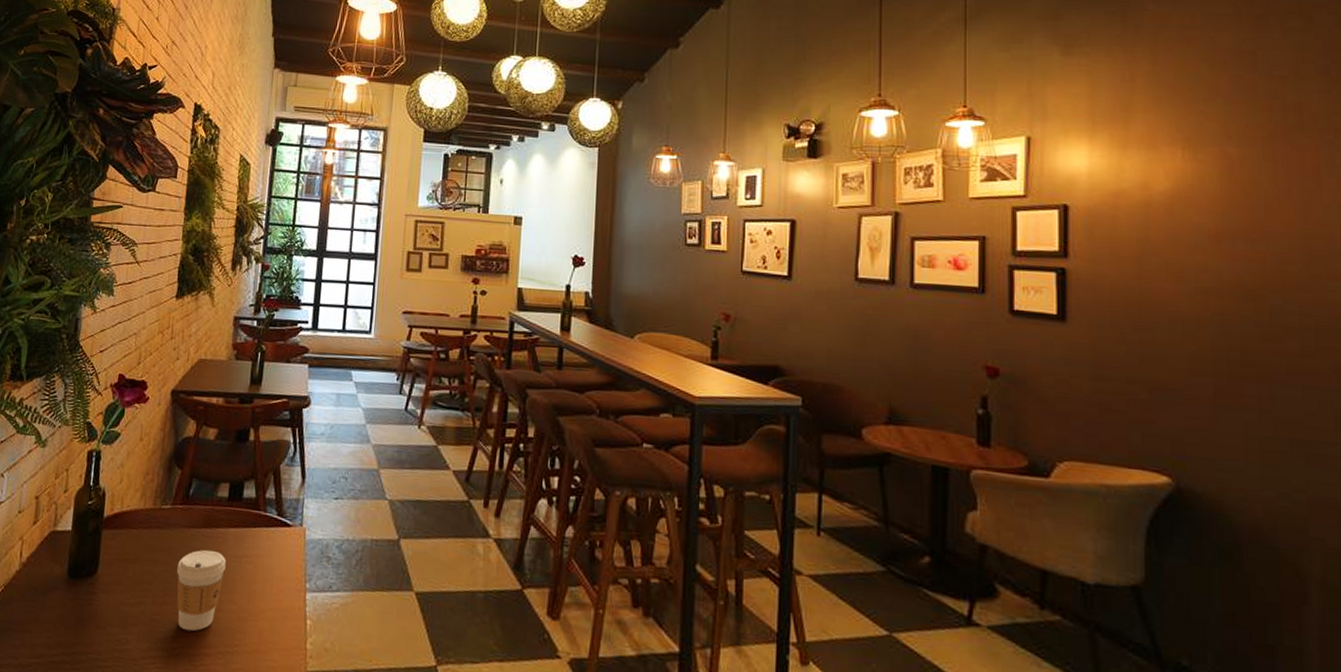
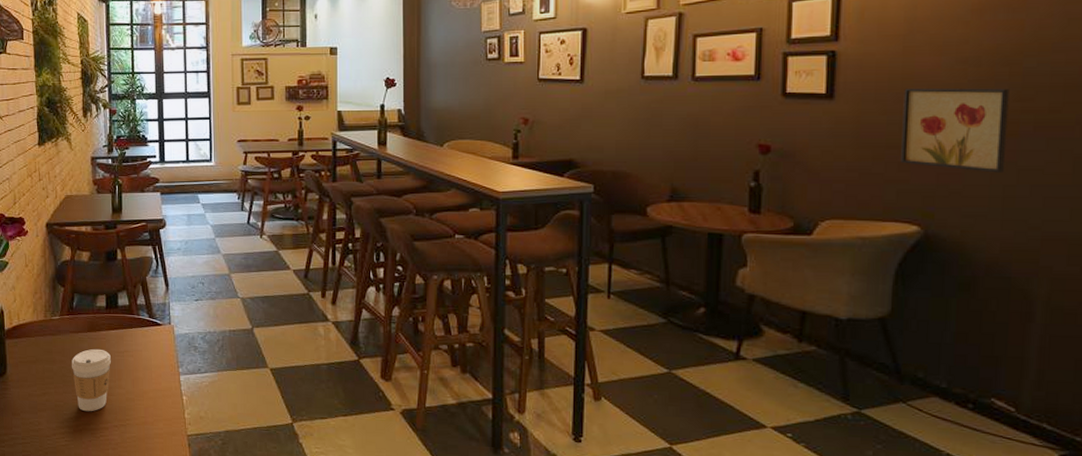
wall art: none [1142,316,1260,422] -> present [901,88,1010,173]

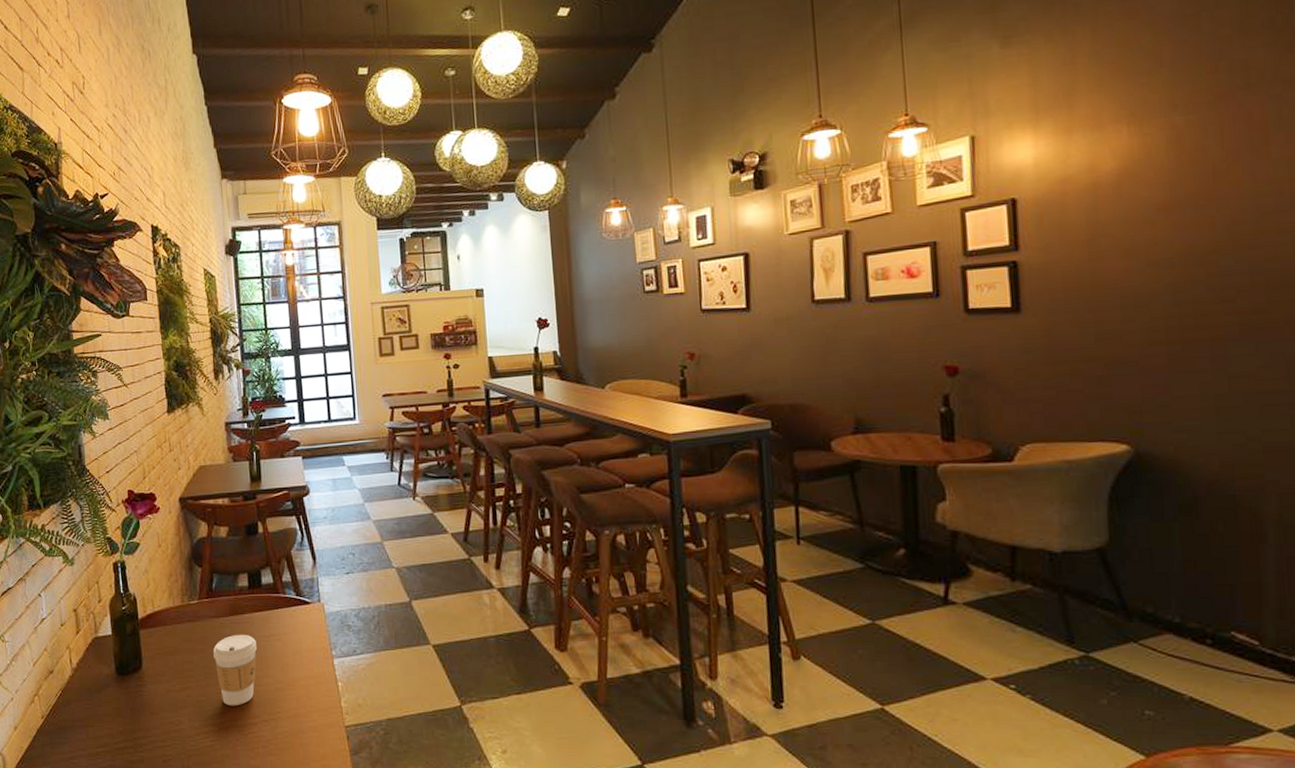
wall art: present [901,88,1010,173] -> none [1095,291,1214,382]

